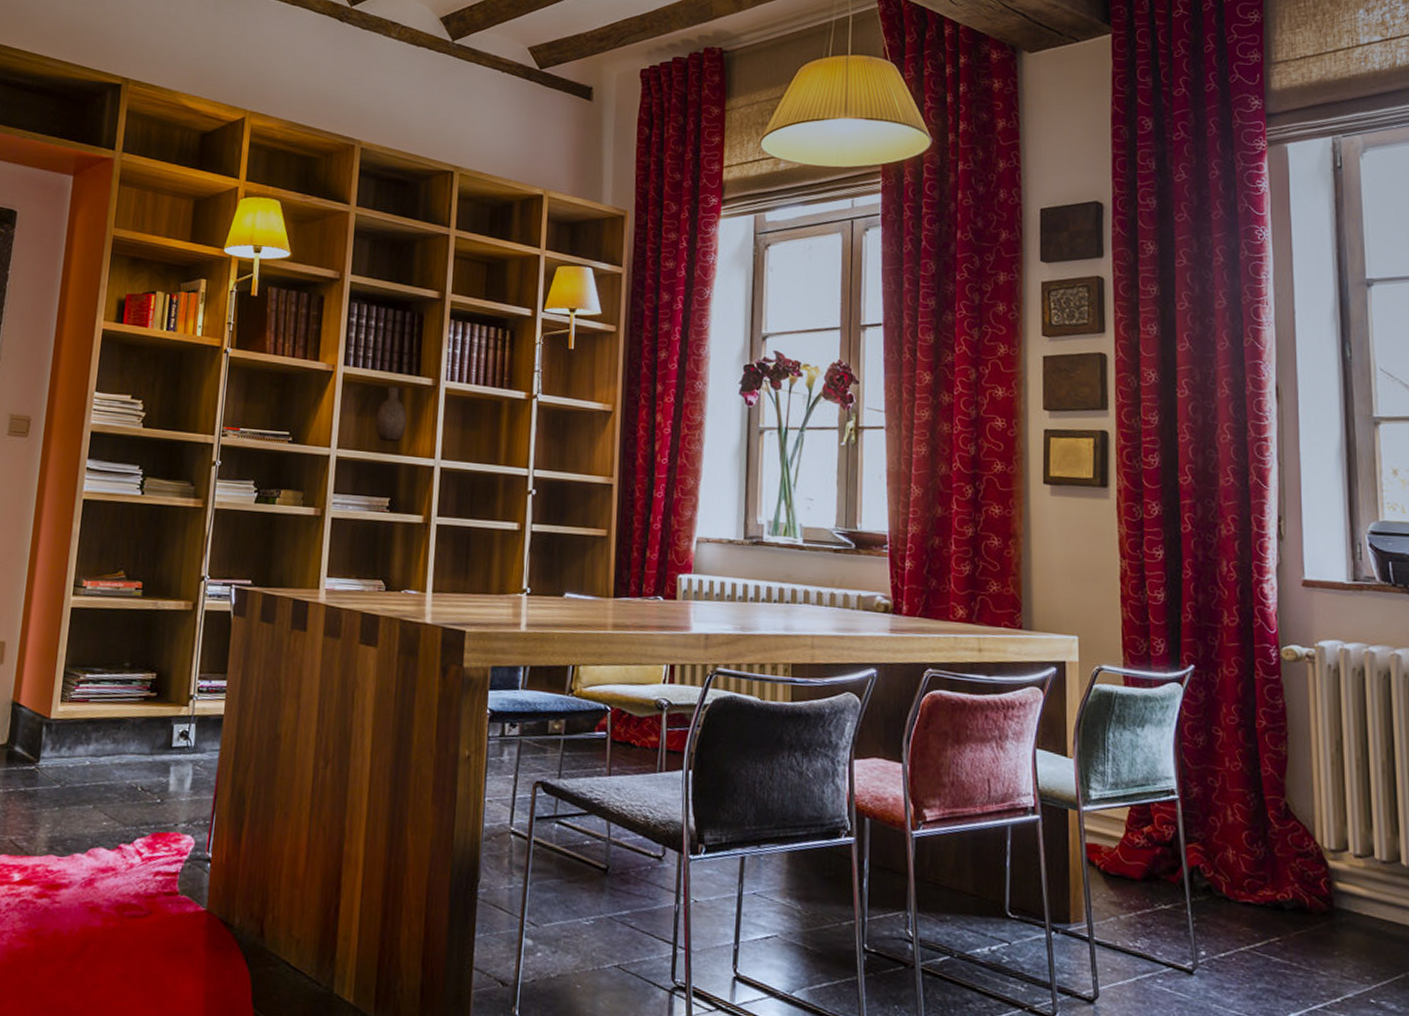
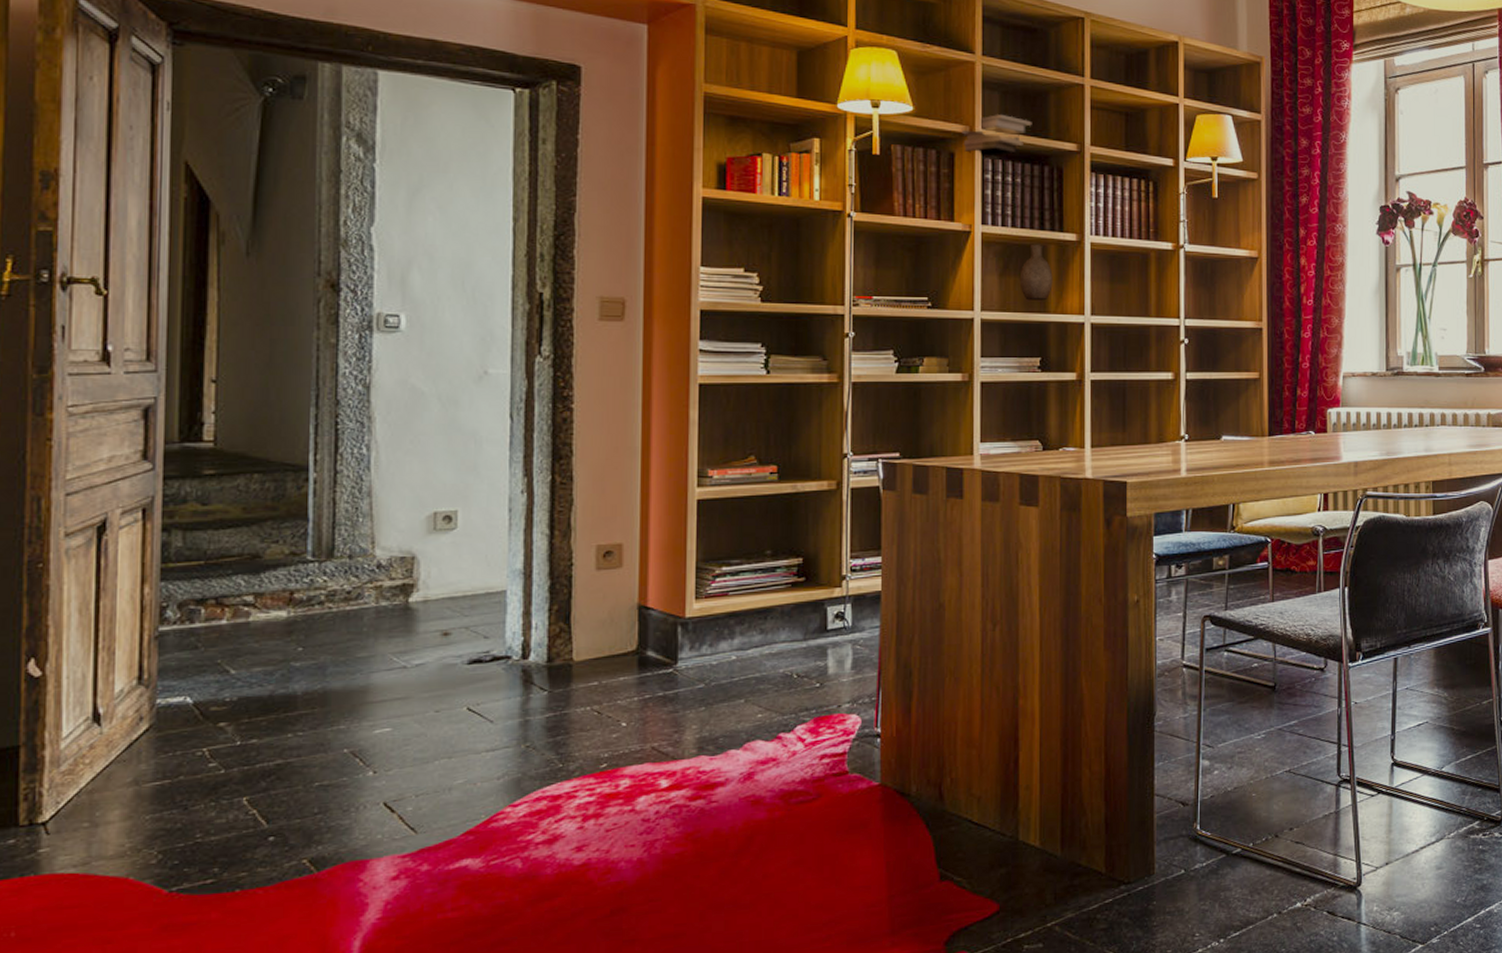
books: none [332,262,398,301] -> present [961,115,1032,157]

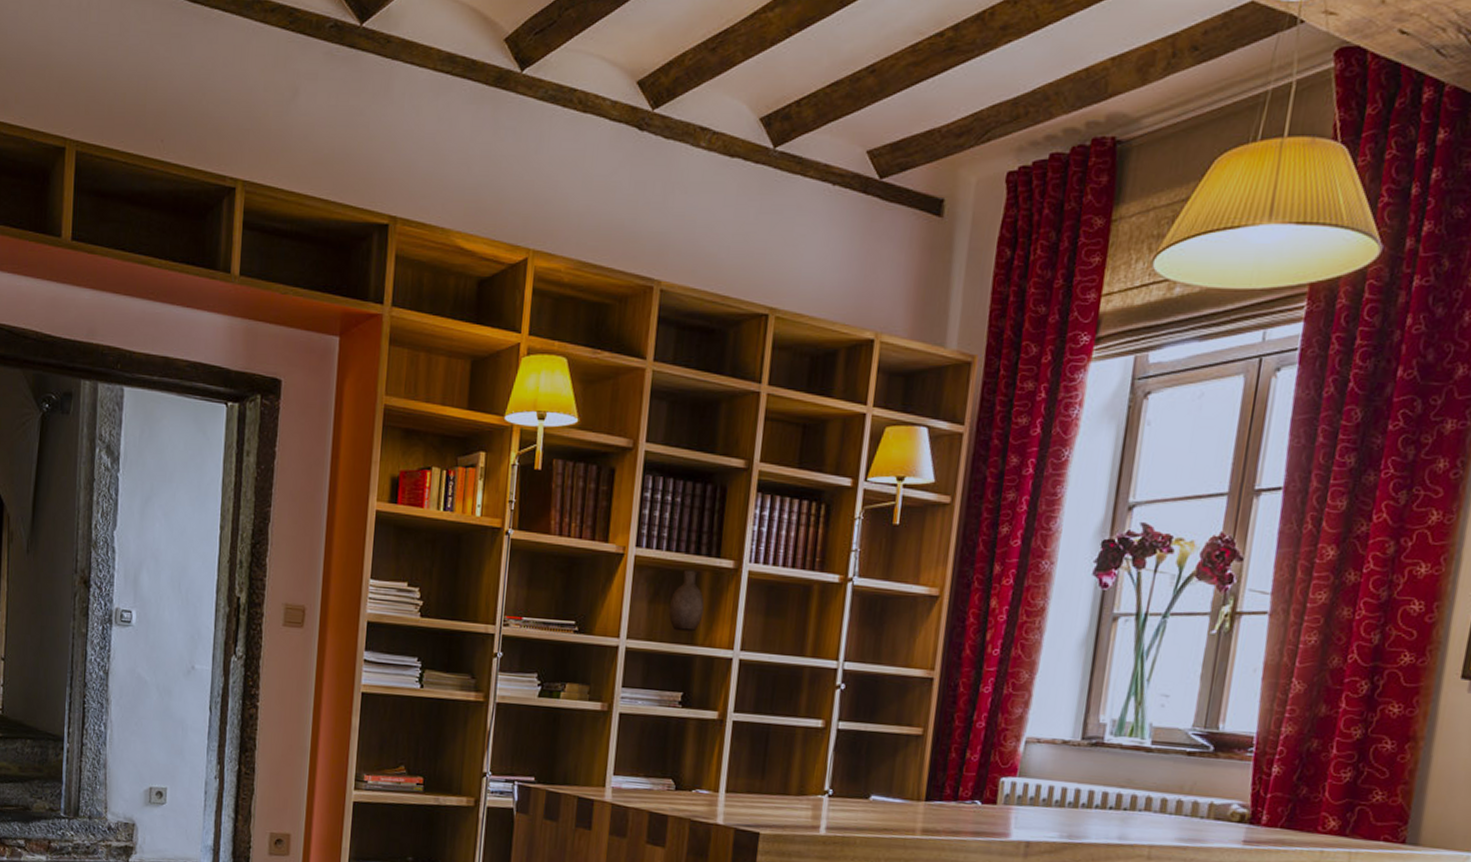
books: present [961,115,1032,157] -> none [624,427,699,473]

